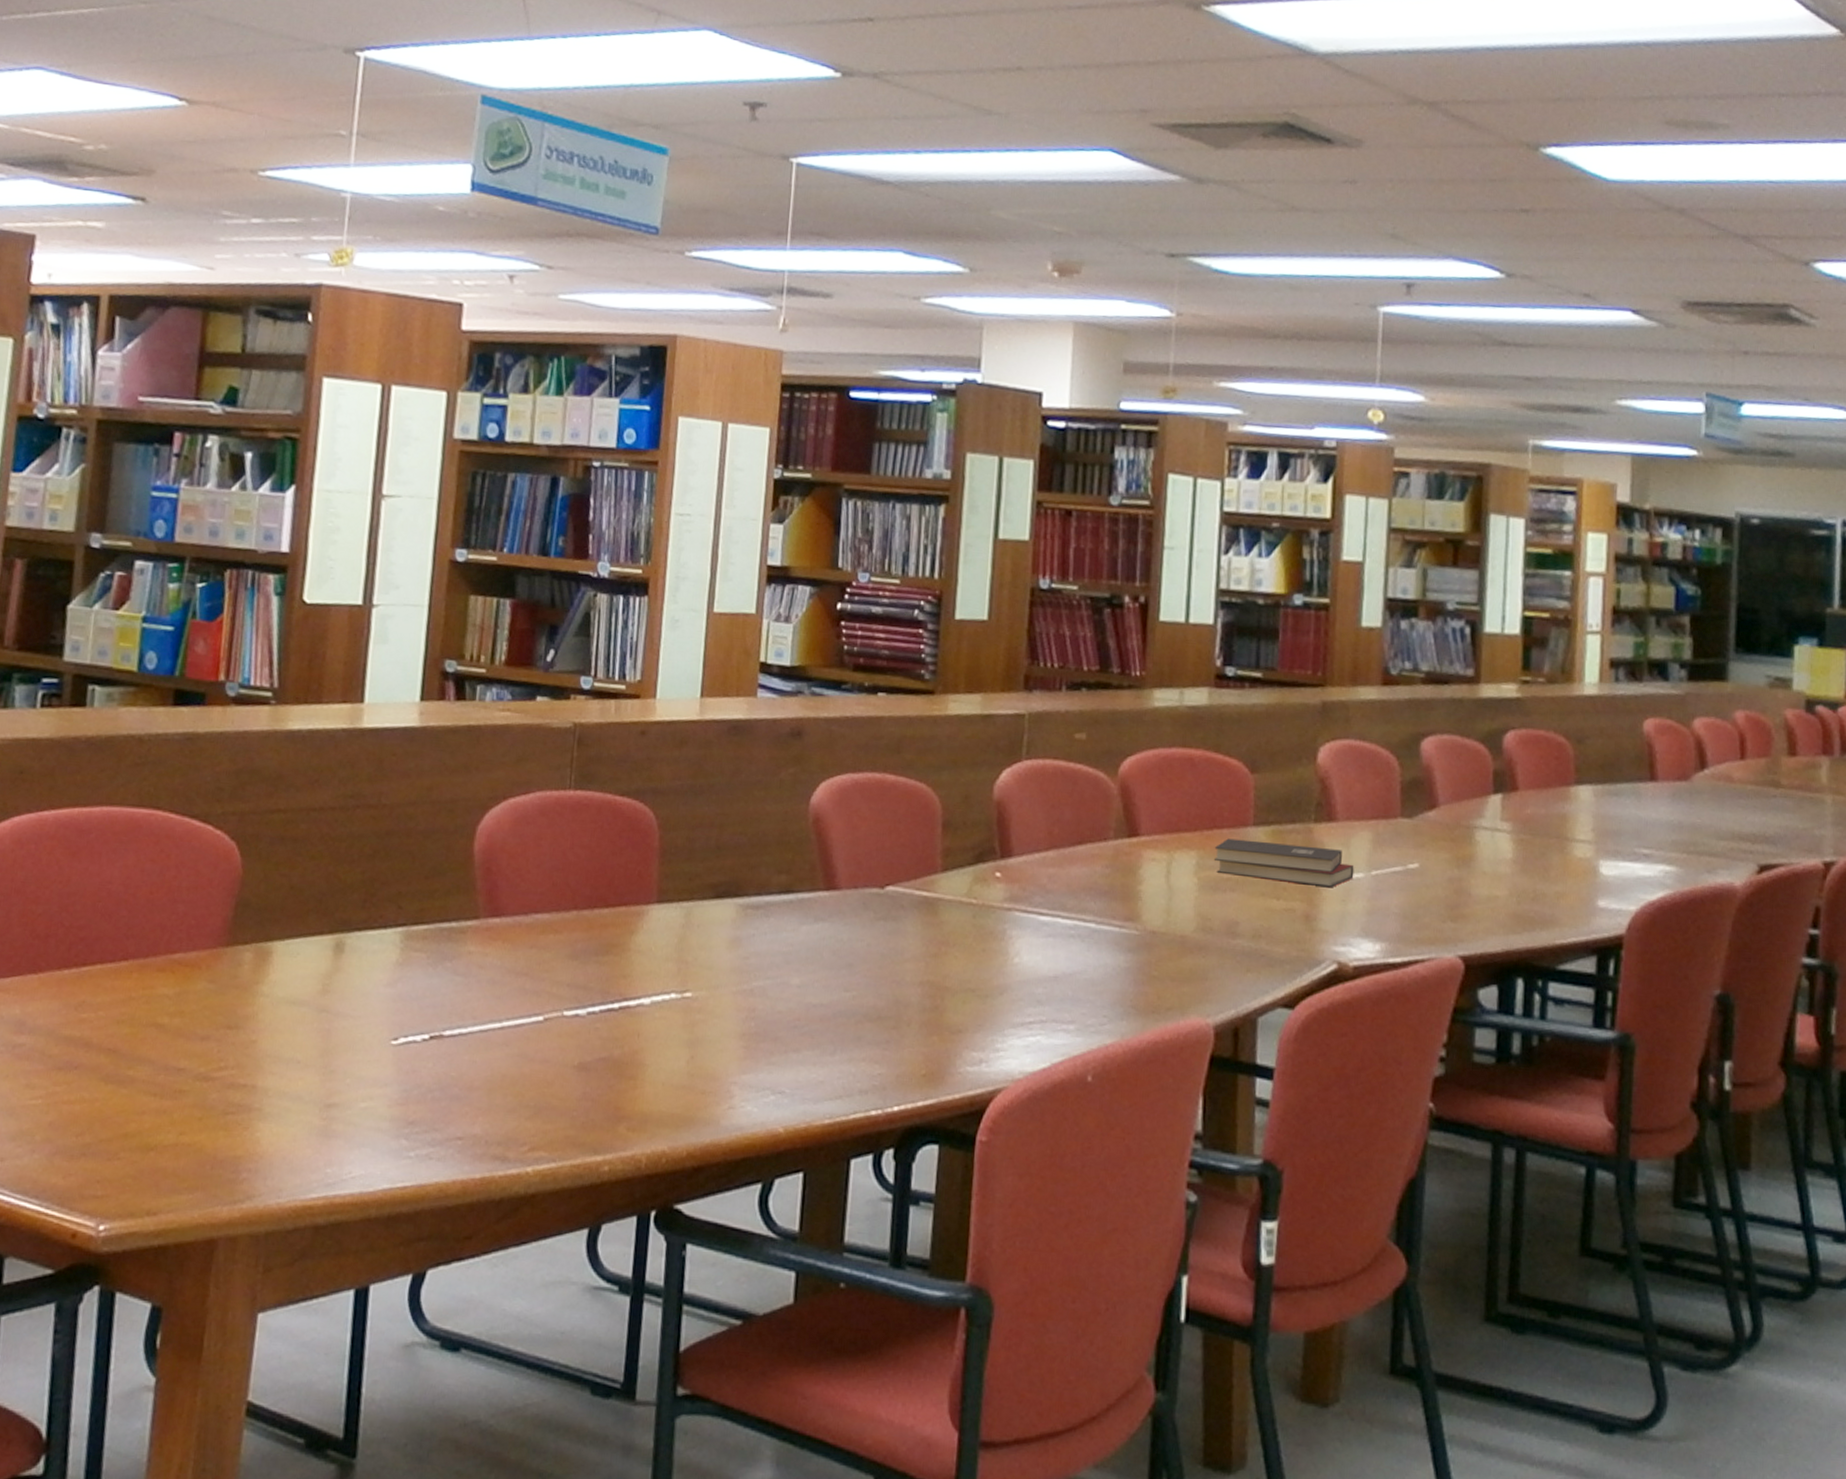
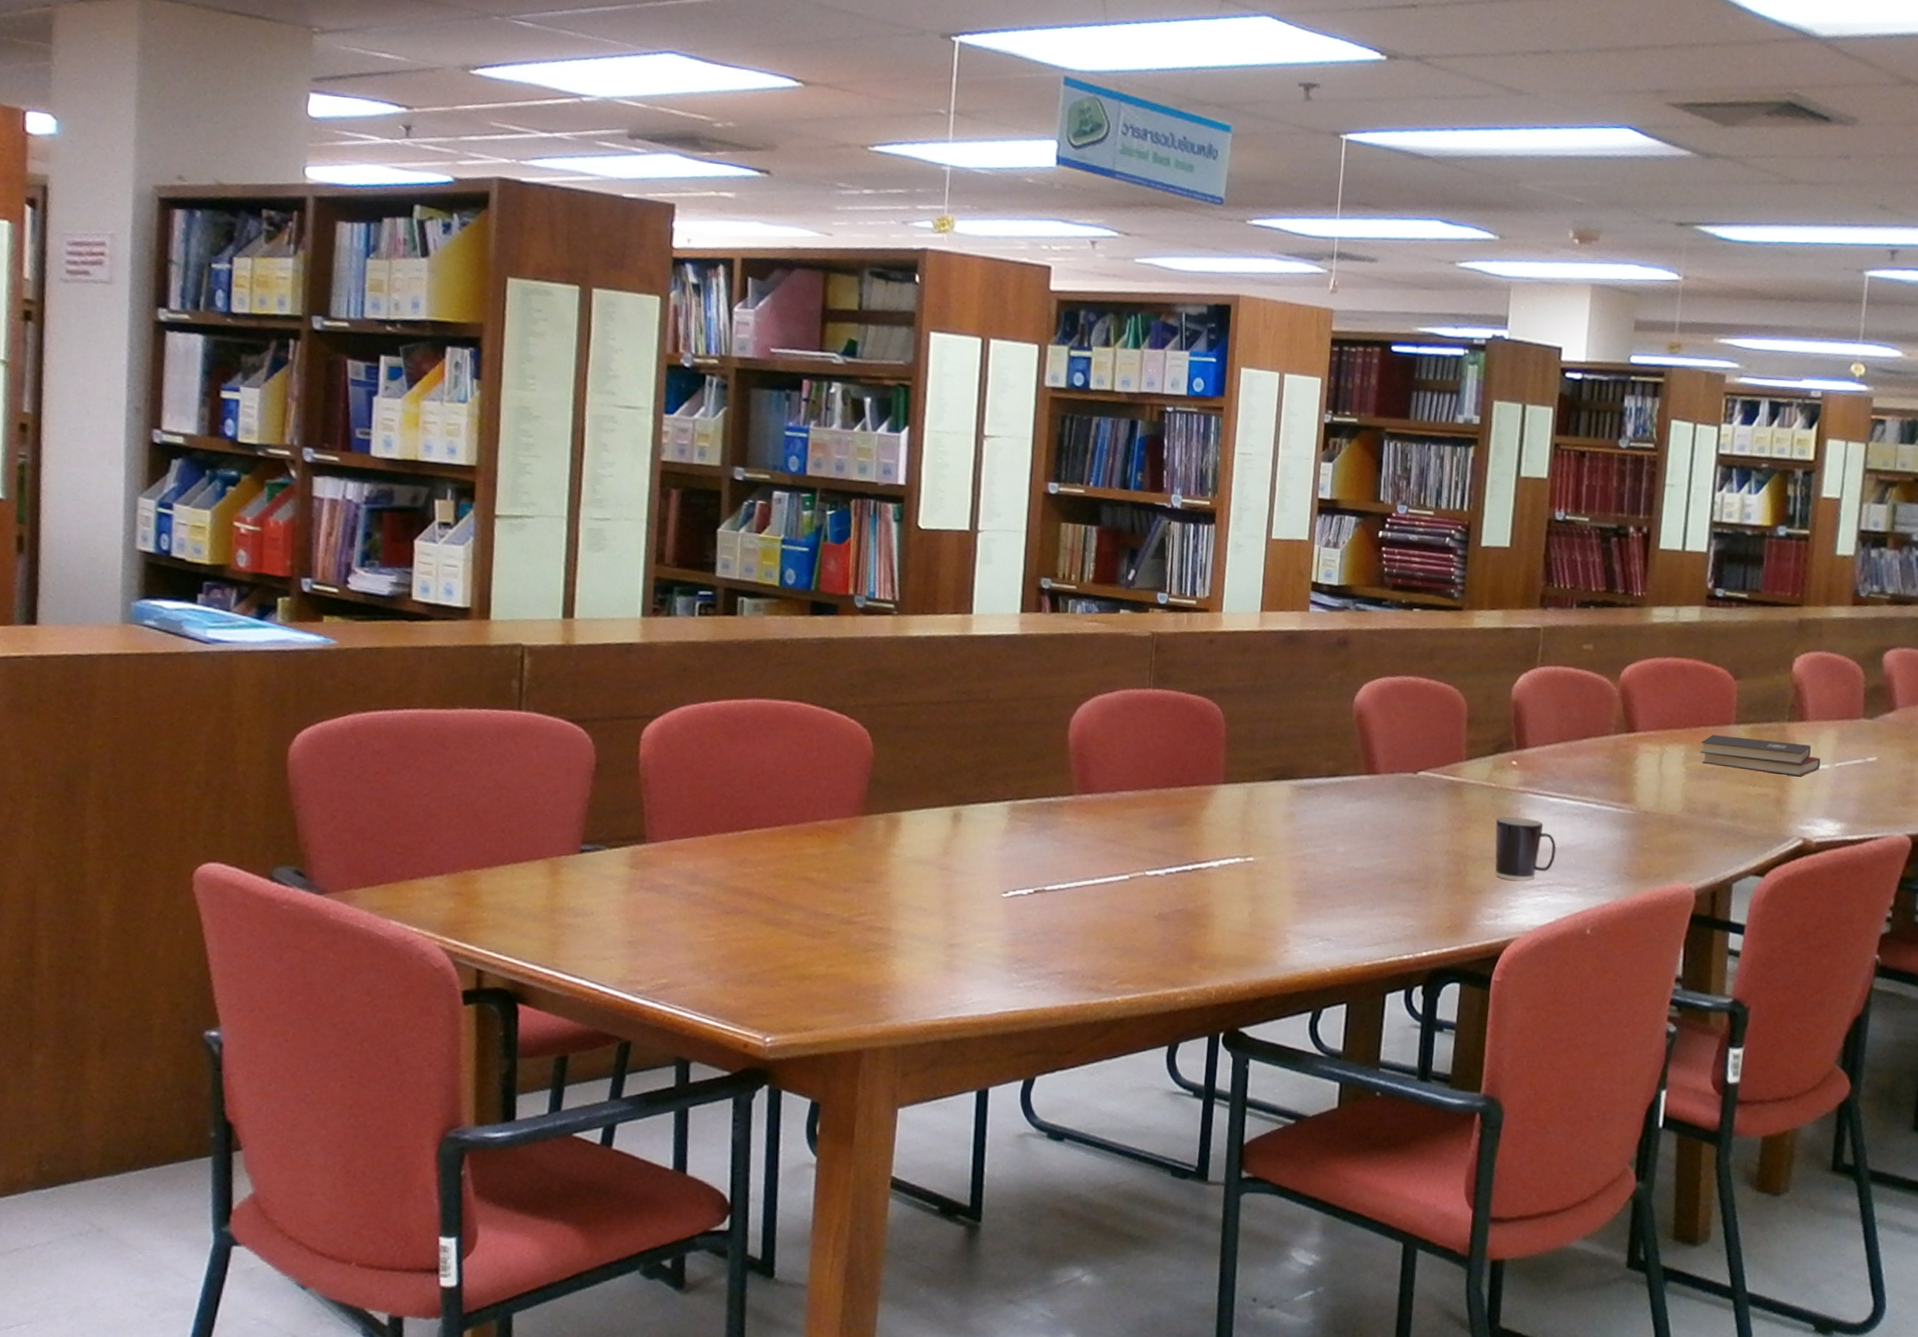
mug: none [977,939,1050,1018] -> present [1495,817,1557,881]

